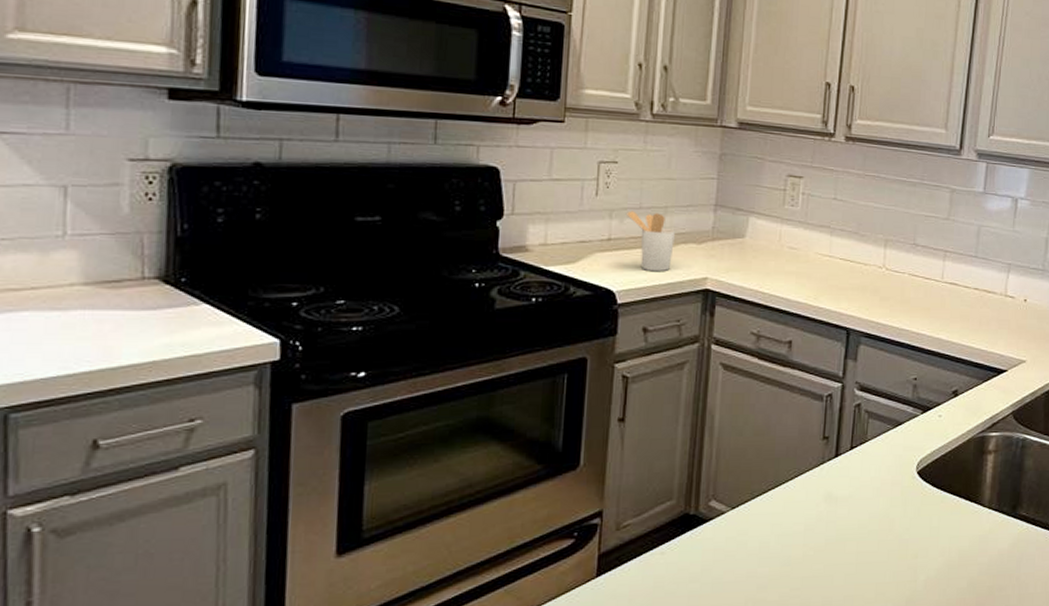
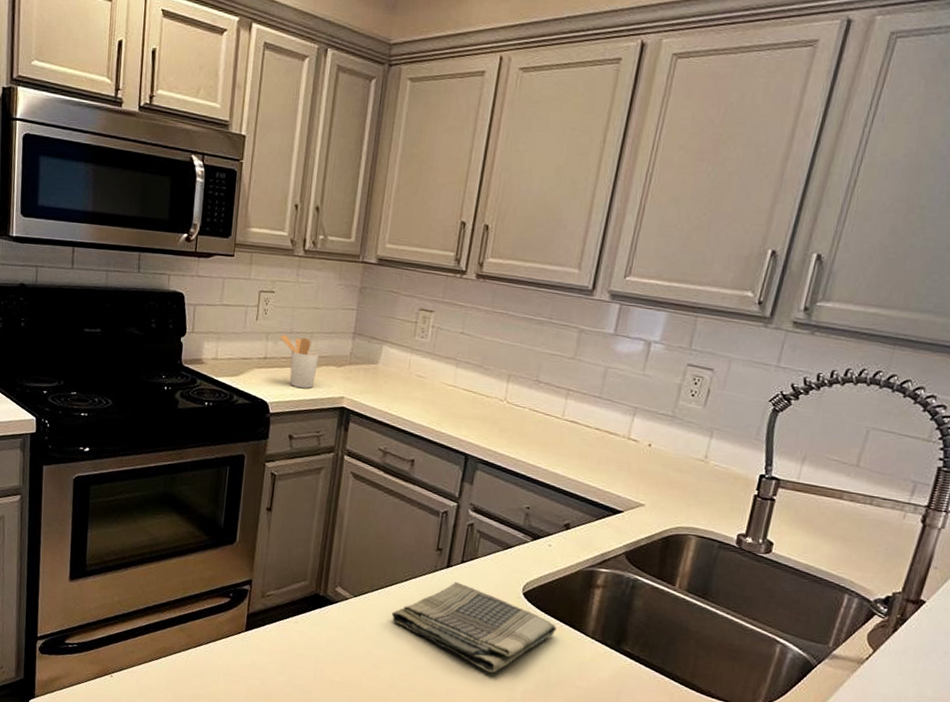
dish towel: none [777,472,953,567] -> present [391,582,557,673]

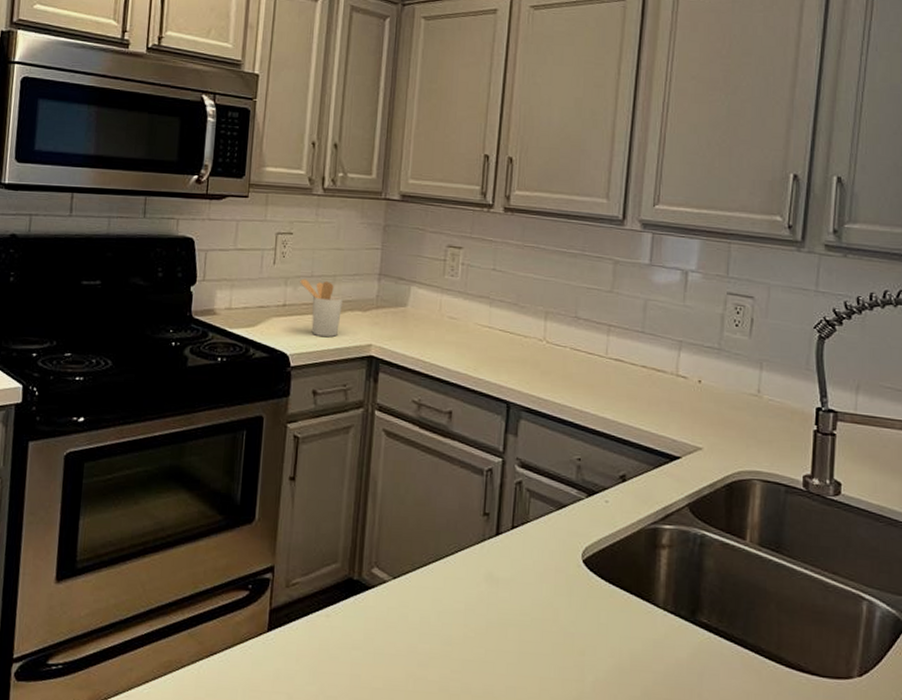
dish towel: present [391,582,557,673] -> none [437,552,623,662]

